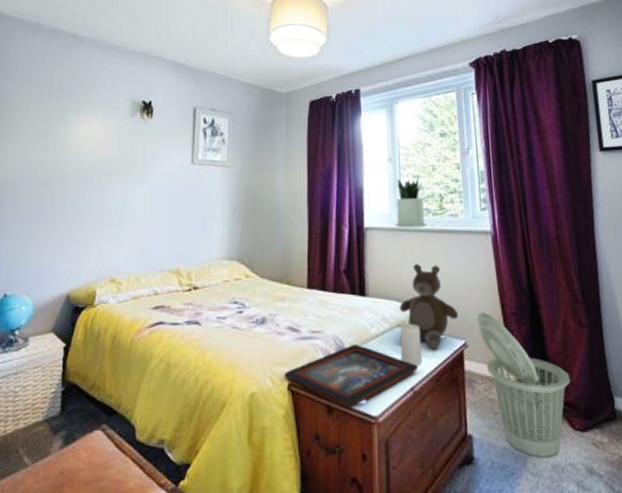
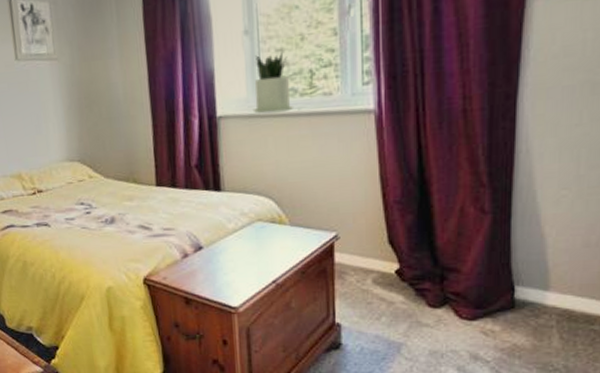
decorative tray: present [284,345,419,409] -> none [139,240,282,301]
bear: present [399,264,459,350] -> none [259,153,330,243]
candle: present [400,323,422,367] -> none [261,217,286,260]
laundry basket: present [476,312,571,457] -> none [351,202,462,344]

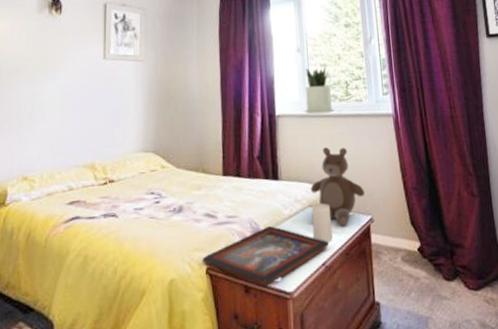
decorative tray: none [139,240,282,301] -> present [203,226,330,288]
bear: none [259,153,330,243] -> present [310,147,365,226]
candle: none [261,217,286,260] -> present [311,203,333,243]

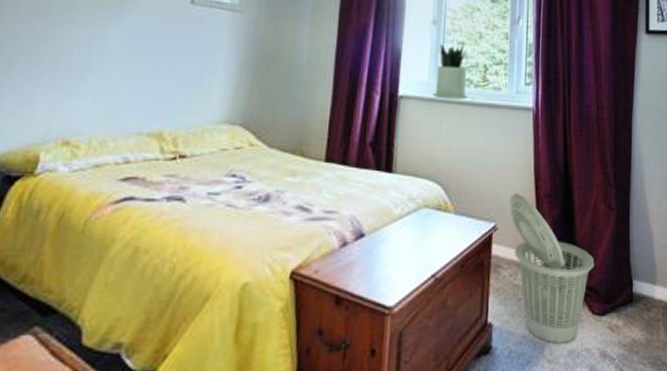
decorative tray: present [203,226,330,288] -> none [287,227,443,300]
bear: present [310,147,365,226] -> none [426,139,492,233]
candle: present [311,203,333,243] -> none [425,203,449,251]
laundry basket: none [381,188,465,317] -> present [509,193,595,344]

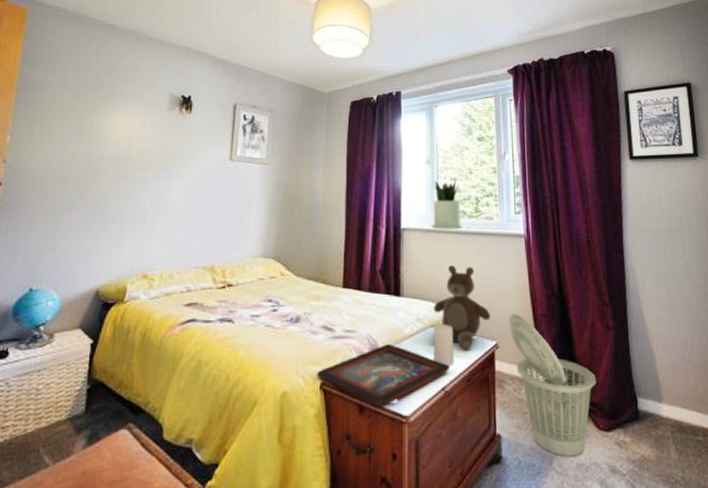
decorative tray: none [287,227,443,300] -> present [317,344,450,409]
candle: none [425,203,449,251] -> present [433,323,454,367]
bear: none [426,139,492,233] -> present [433,265,491,350]

